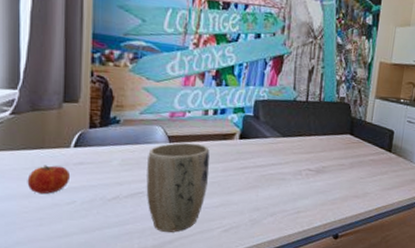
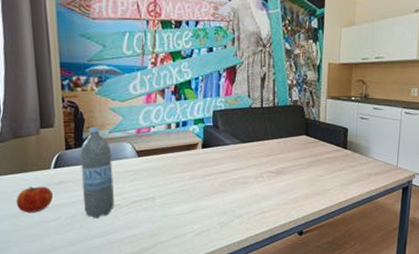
water bottle: none [103,105,141,205] -> present [80,127,114,218]
plant pot: present [146,142,210,232] -> none [120,155,177,239]

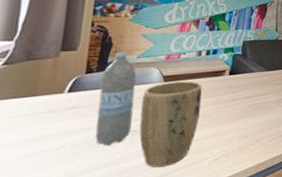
fruit: present [16,186,54,213] -> none [12,112,62,142]
plant pot: none [120,155,177,239] -> present [139,81,202,167]

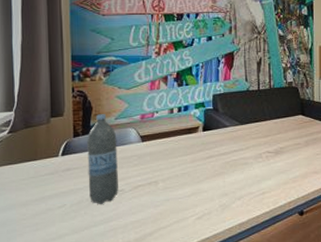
plant pot: present [139,81,202,167] -> none [125,139,179,225]

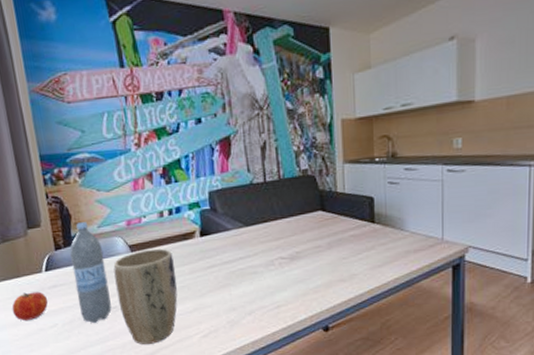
fruit: none [24,174,60,202] -> present [11,291,49,321]
plant pot: none [125,139,179,225] -> present [113,248,178,344]

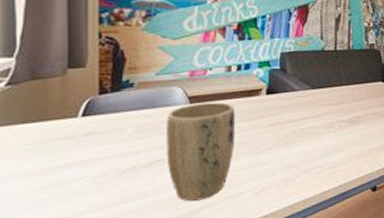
fruit: present [11,291,49,321] -> none [28,138,79,172]
water bottle: present [70,222,112,323] -> none [117,67,158,176]

